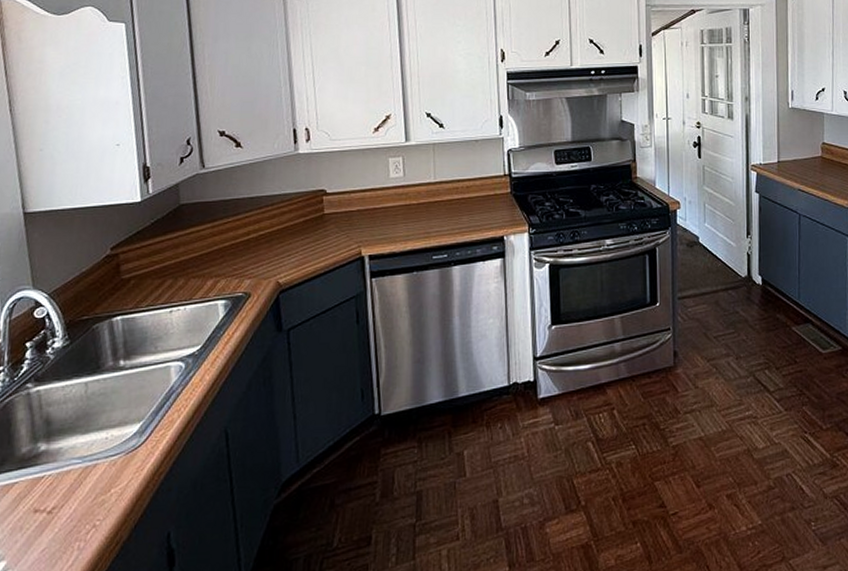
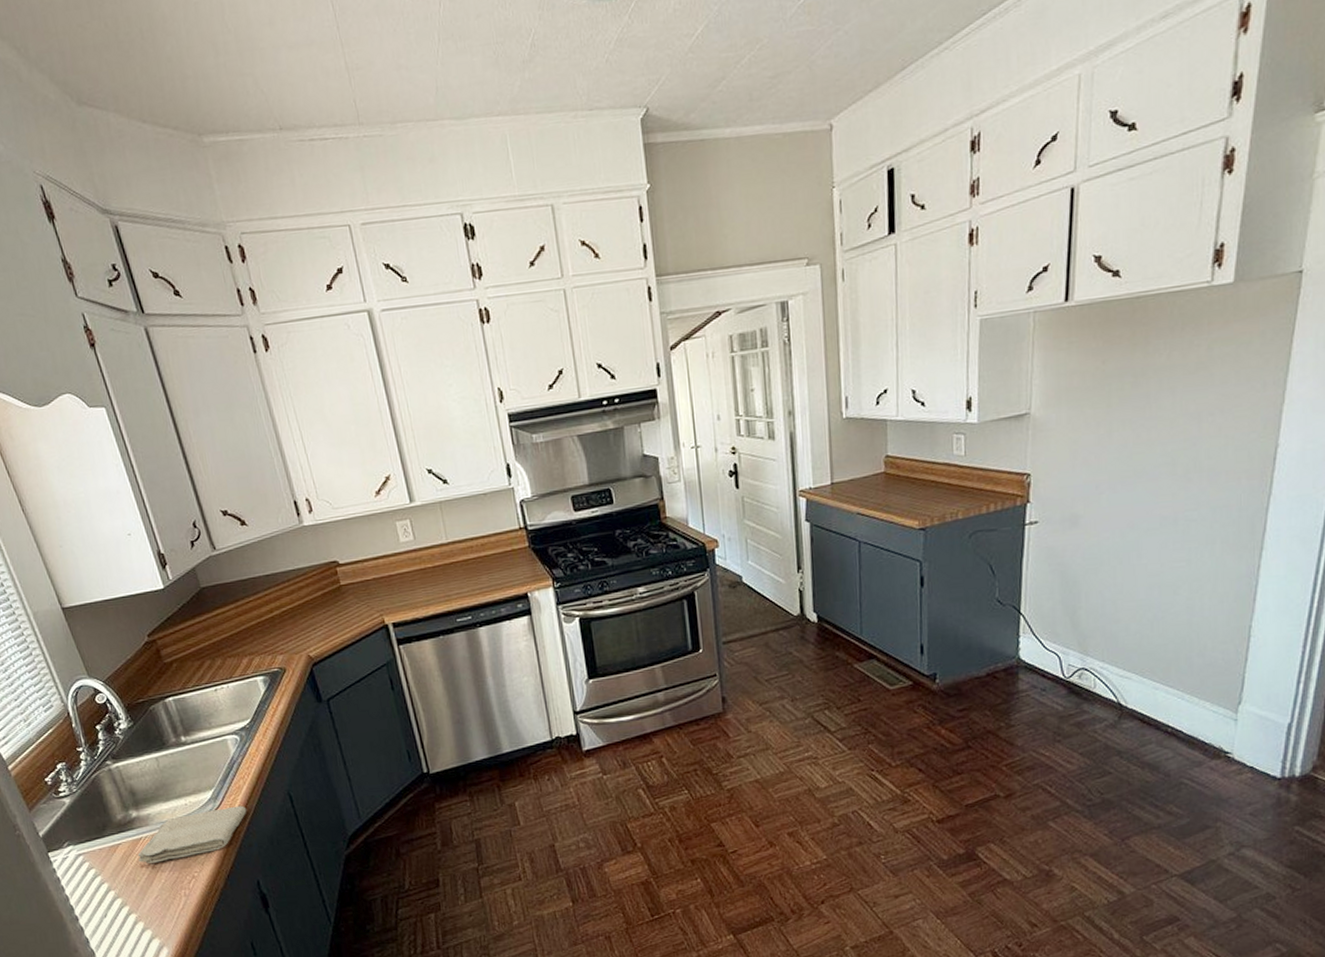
washcloth: none [33,442,175,508] -> present [137,805,247,863]

